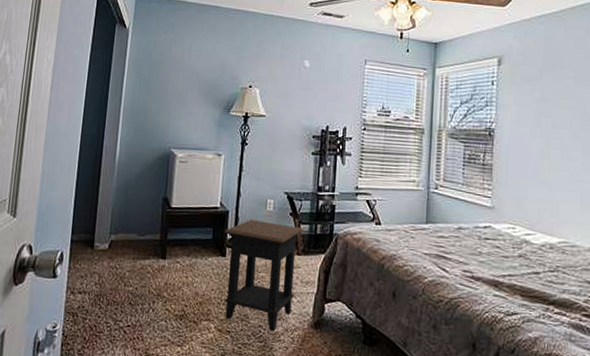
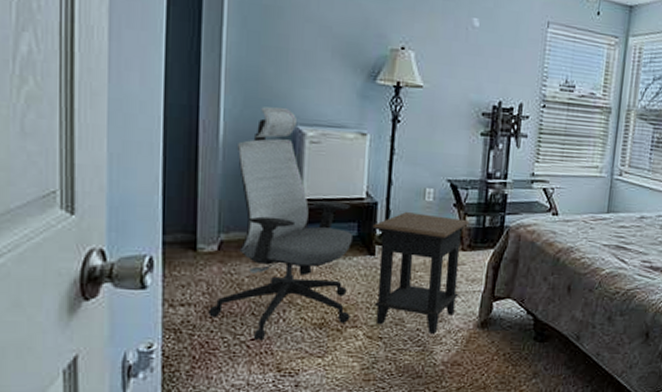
office chair: none [98,135,209,328] -> present [208,107,354,341]

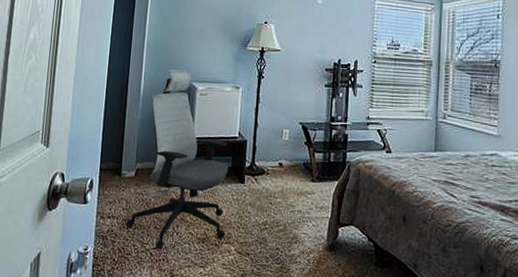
side table: present [372,211,470,334] -> none [243,148,318,253]

